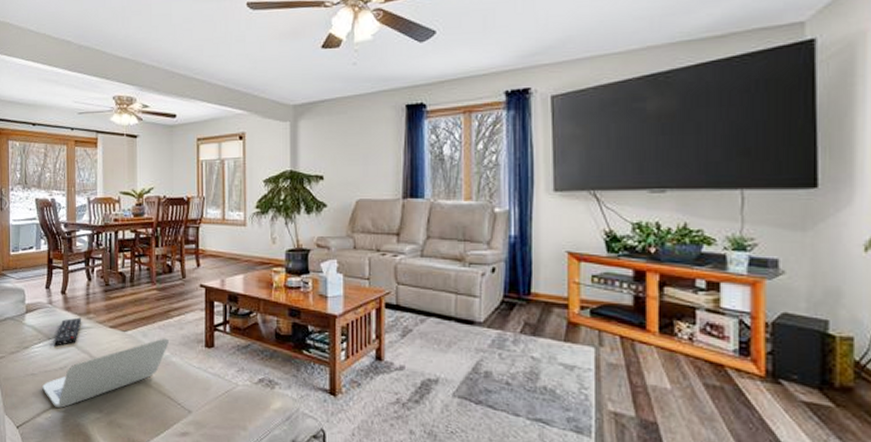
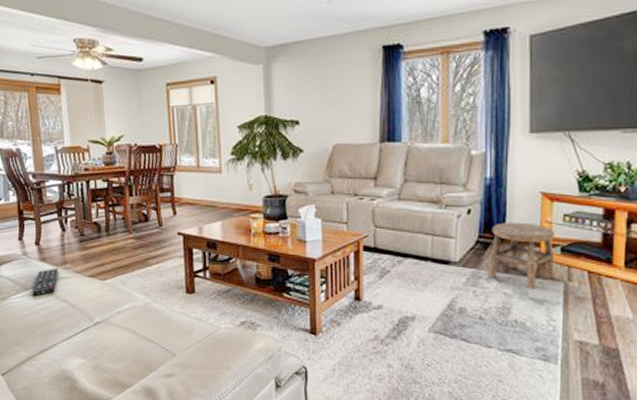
laptop: present [42,338,169,408] -> none [24,285,149,355]
stool: none [516,282,586,354] -> present [489,222,556,289]

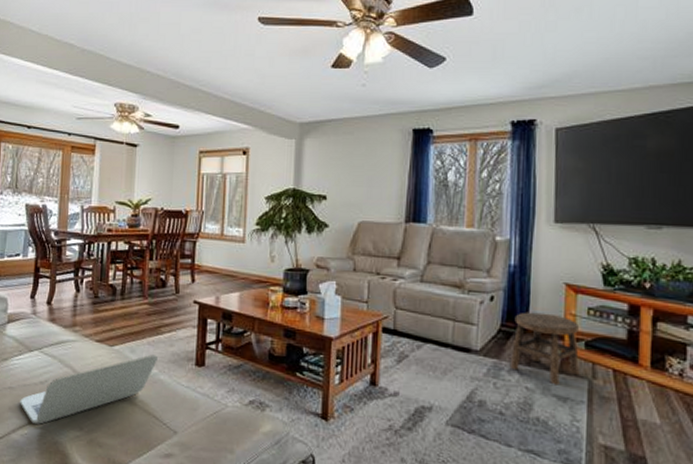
laptop: none [24,285,149,355] -> present [20,354,158,424]
remote control: present [31,268,59,297] -> none [35,330,67,359]

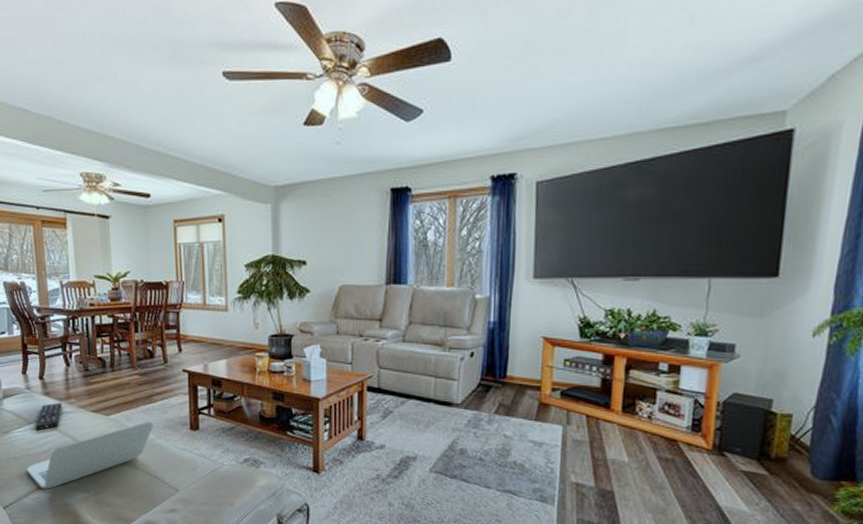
remote control: none [35,330,67,359] -> present [34,402,63,431]
stool: present [511,312,580,385] -> none [490,365,555,432]

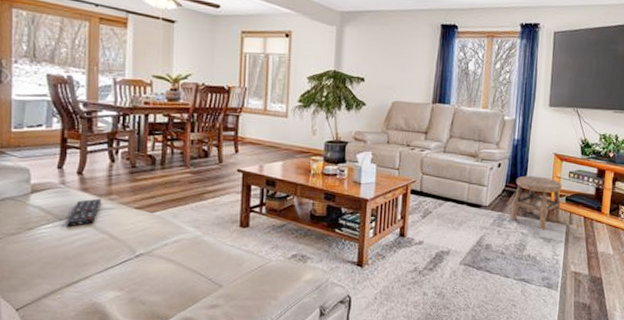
laptop: present [26,421,153,489] -> none [50,219,201,288]
stool: none [490,365,555,432] -> present [511,175,562,230]

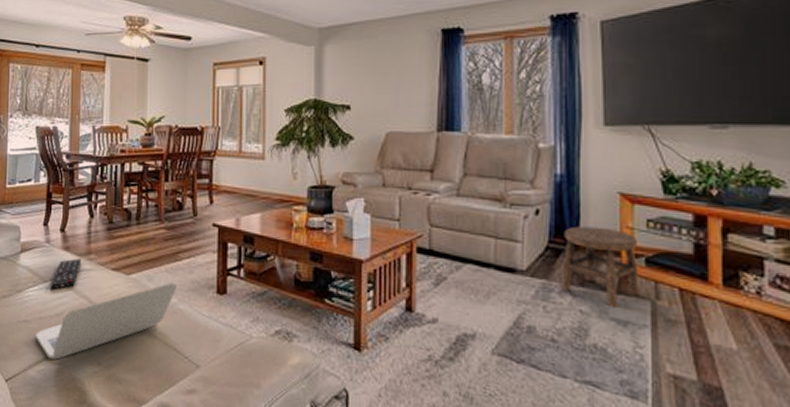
laptop: none [50,219,201,288] -> present [35,282,177,360]

